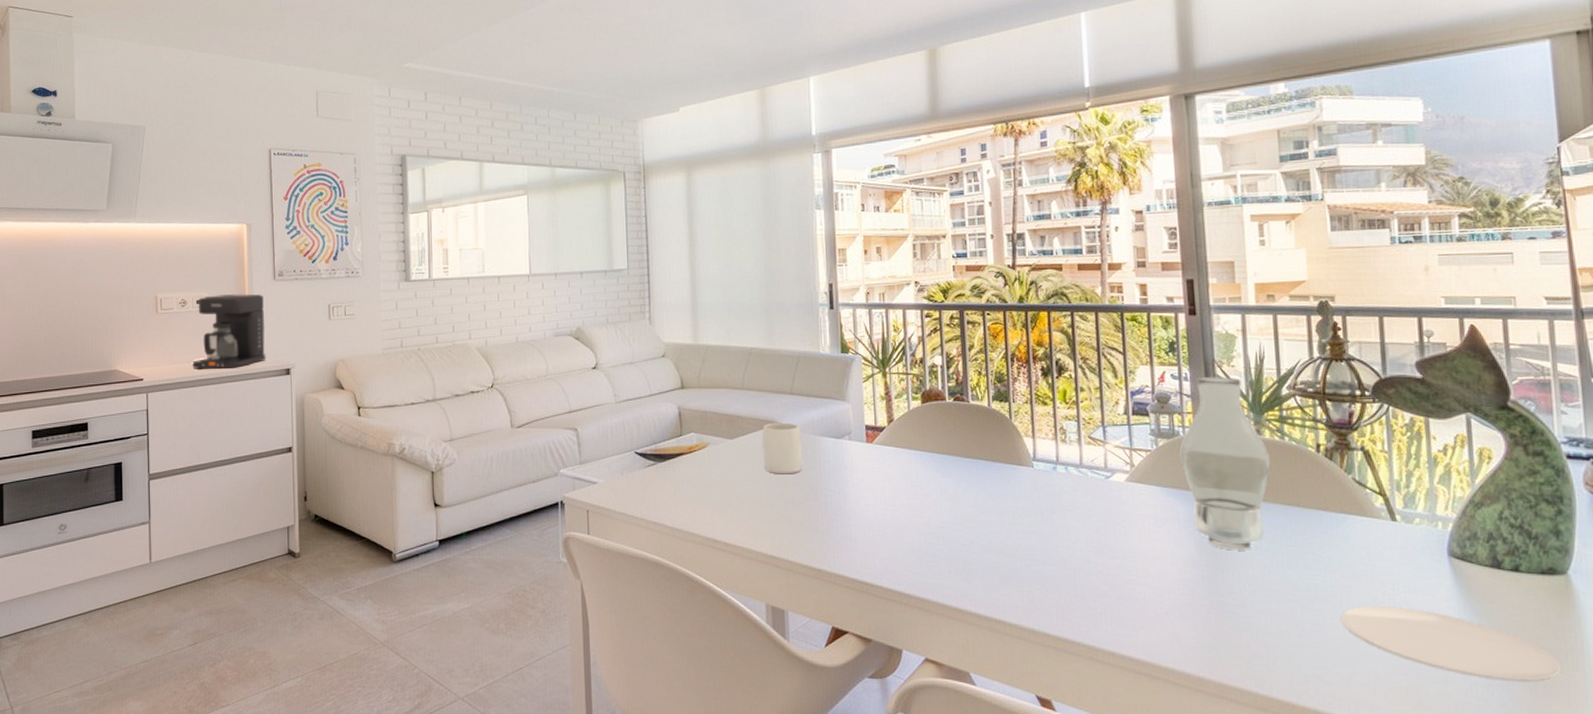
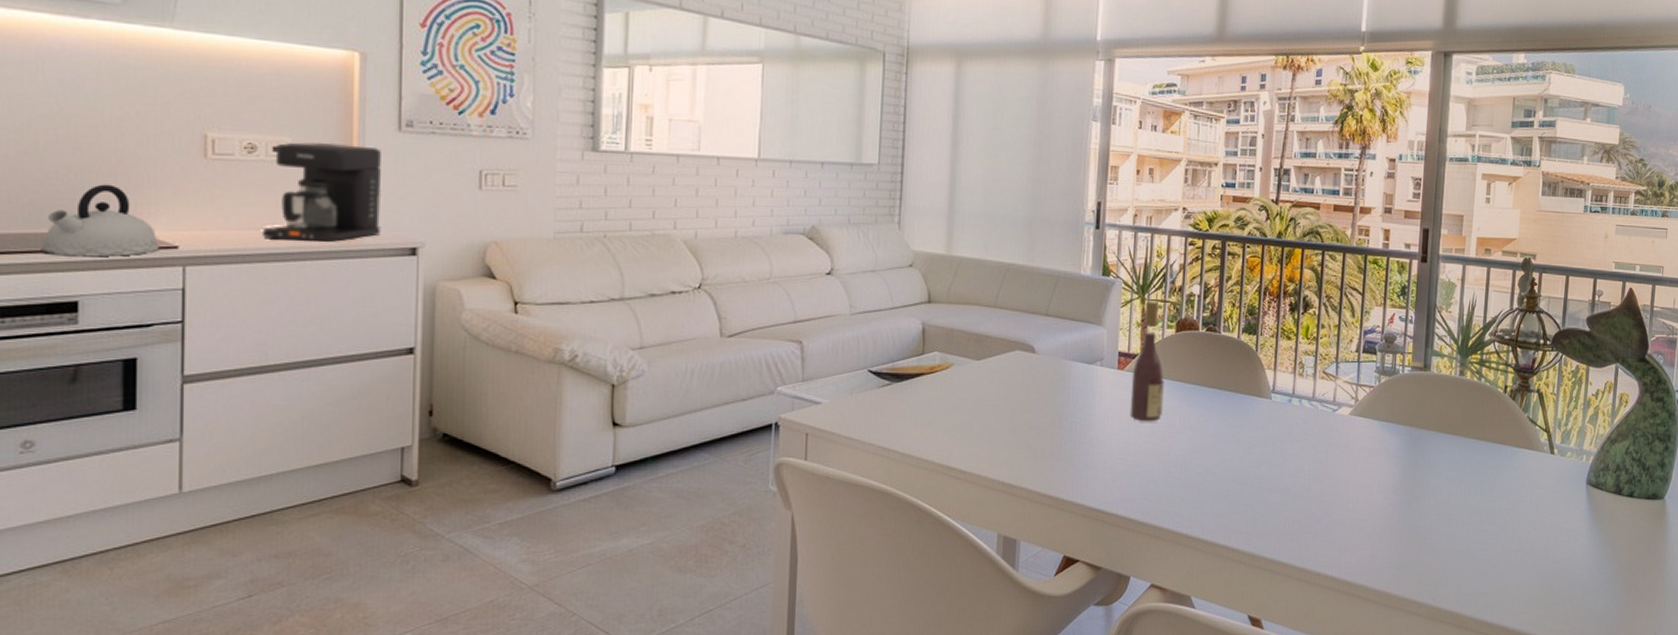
kettle: none [67,337,133,391] -> present [41,184,160,258]
mug: present [762,422,803,475] -> none [1010,345,1053,400]
wine bottle: none [881,373,917,494] -> present [1129,299,1164,422]
vase: present [1180,376,1271,551] -> none [1397,320,1468,479]
plate: present [1340,606,1562,682] -> none [1502,527,1650,588]

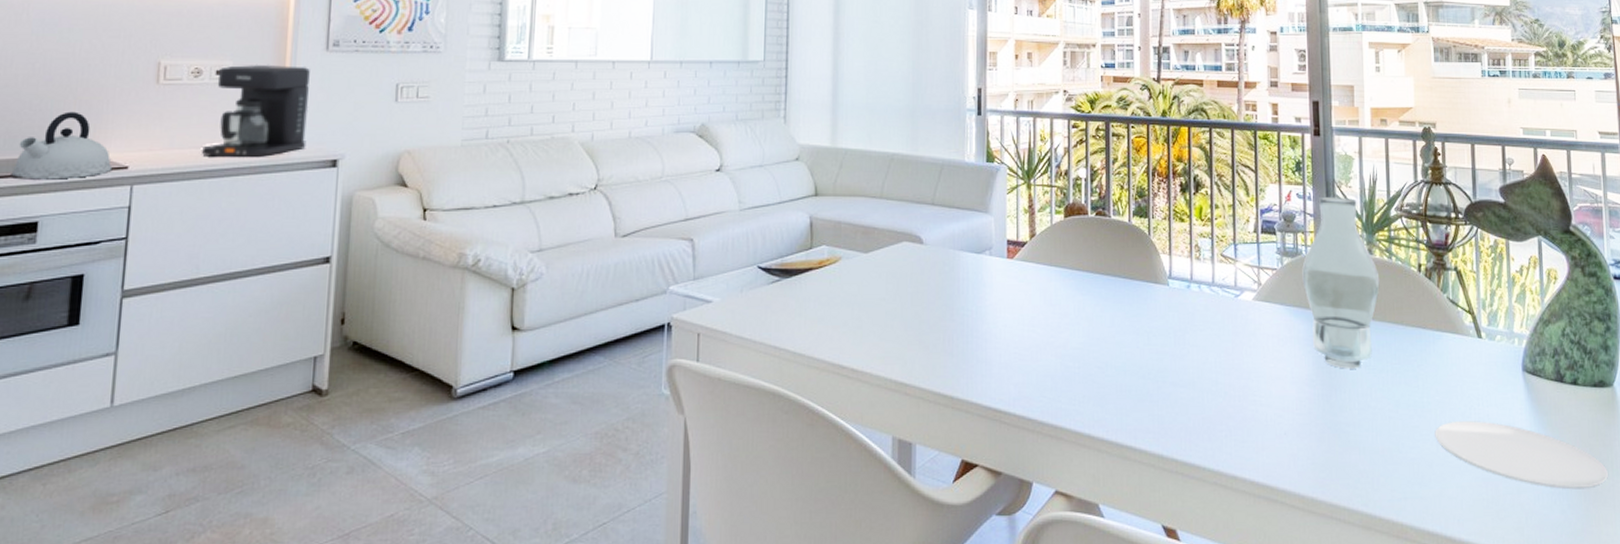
wine bottle: present [1129,299,1164,422] -> none [1022,185,1056,313]
vase: none [1397,320,1468,479] -> present [1302,196,1380,369]
plate: none [1502,527,1650,588] -> present [1435,421,1609,490]

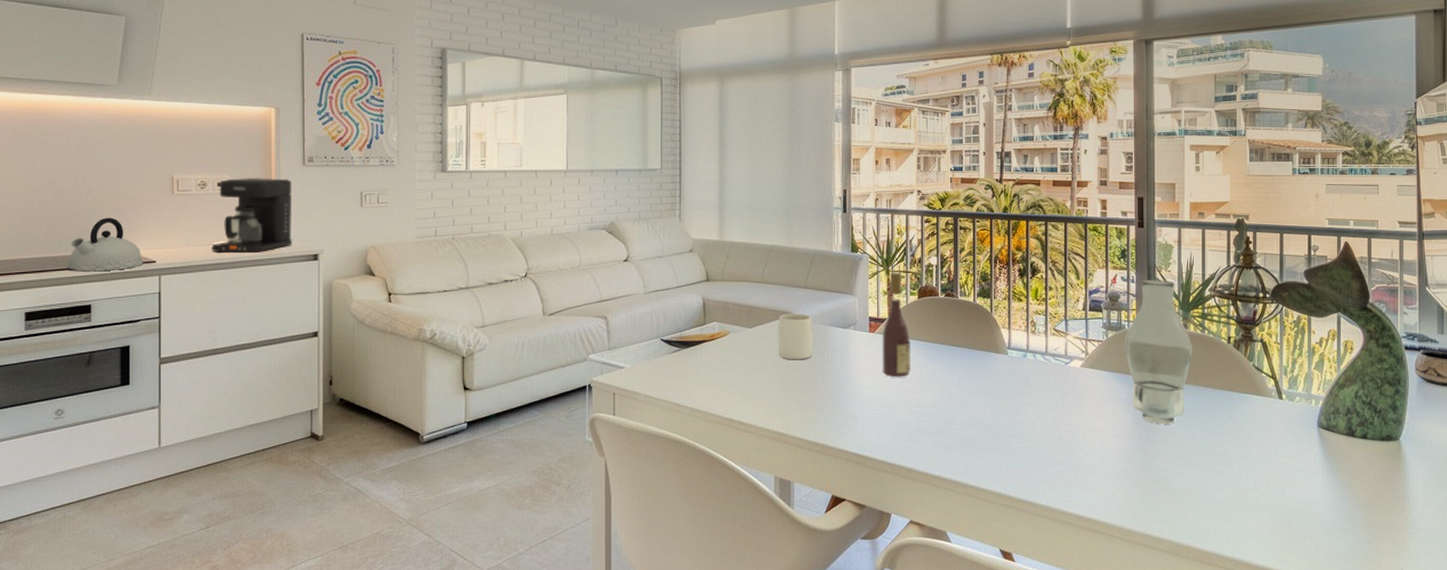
mug: none [898,235,941,293] -> present [777,314,814,360]
wine bottle: none [1022,185,1056,313] -> present [882,271,911,378]
plate: present [1435,421,1609,490] -> none [1237,468,1391,526]

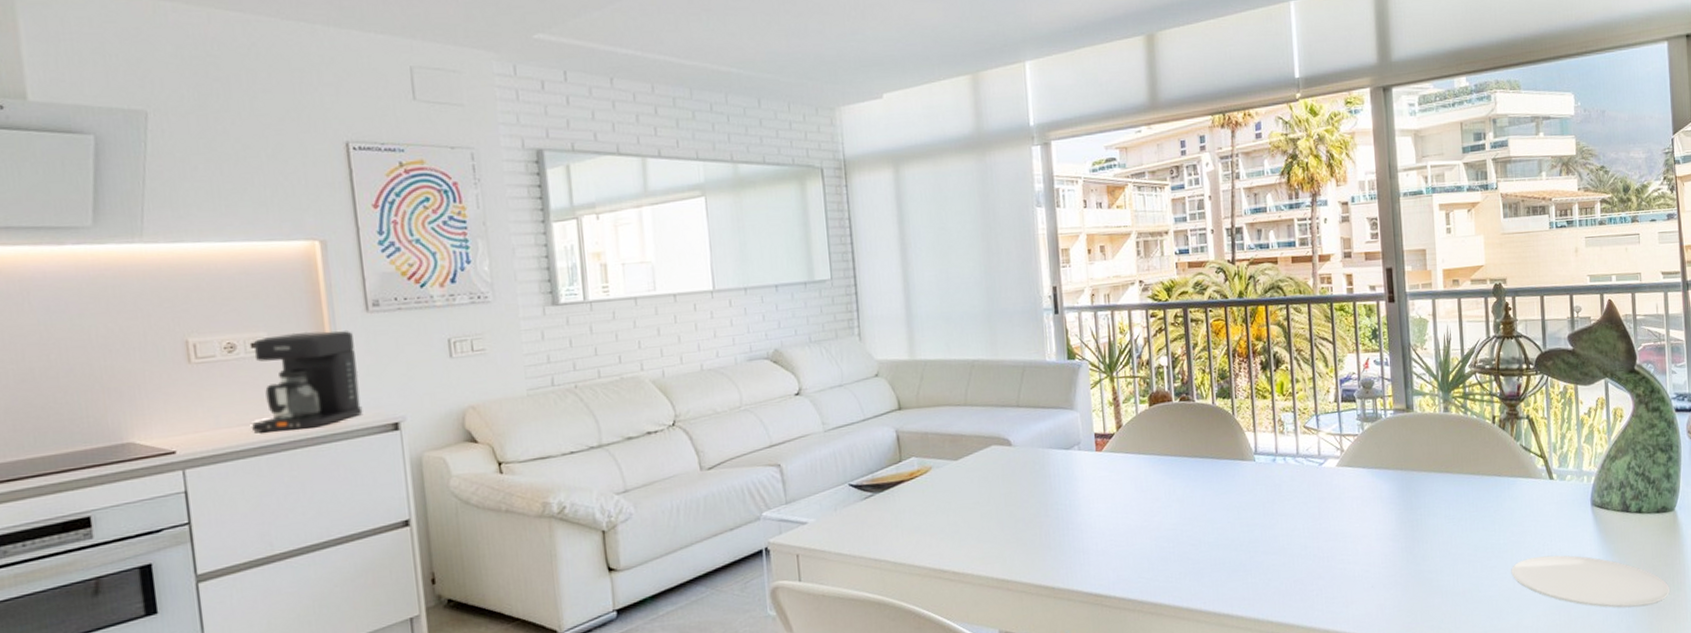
kettle: present [67,217,144,272] -> none [49,400,160,477]
mug: present [777,314,814,360] -> none [988,437,1032,493]
wine bottle: present [882,271,911,378] -> none [1111,377,1147,501]
vase: present [1125,279,1193,424] -> none [1382,359,1457,522]
plate: none [1237,468,1391,526] -> present [1511,555,1671,608]

